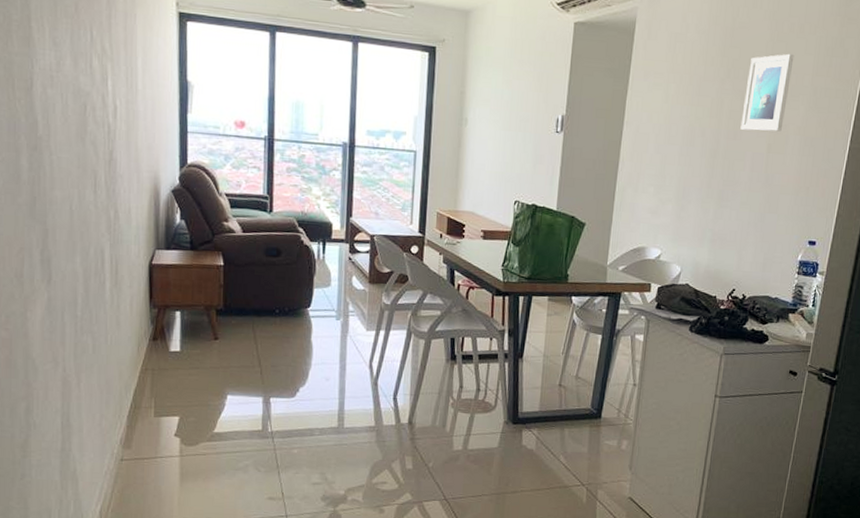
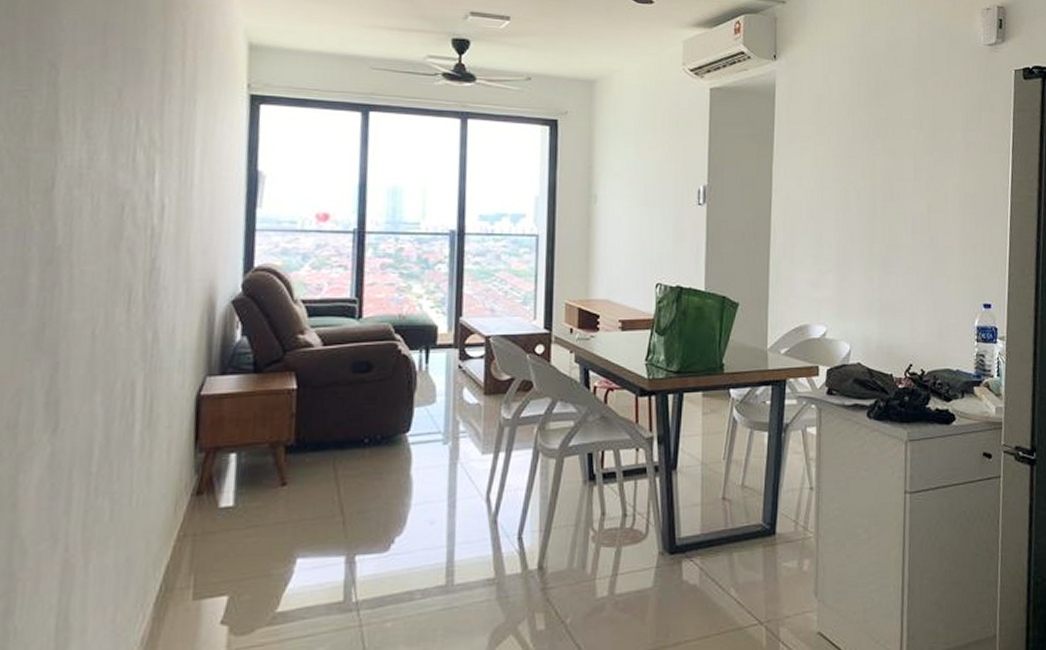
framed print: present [740,53,794,132] -> none [896,110,943,191]

